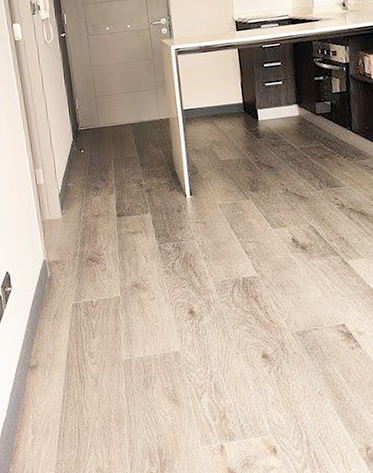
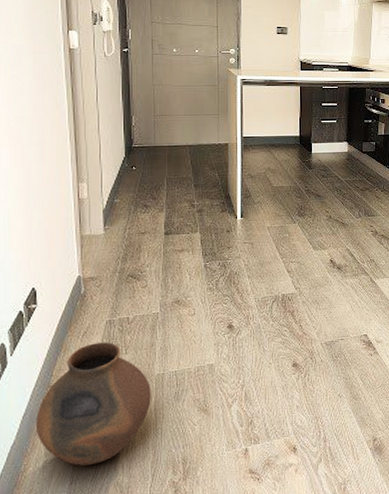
vase: none [21,325,122,447] -> present [35,342,151,466]

